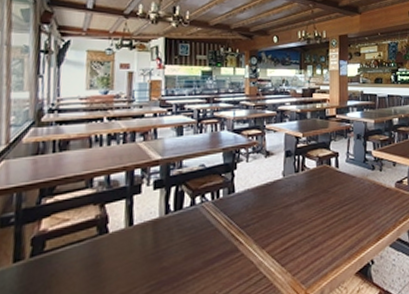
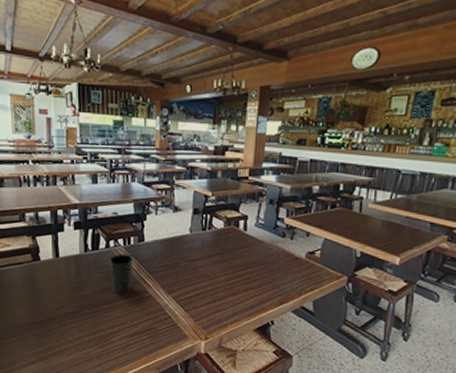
cup: none [194,209,222,259] -> present [109,253,133,294]

